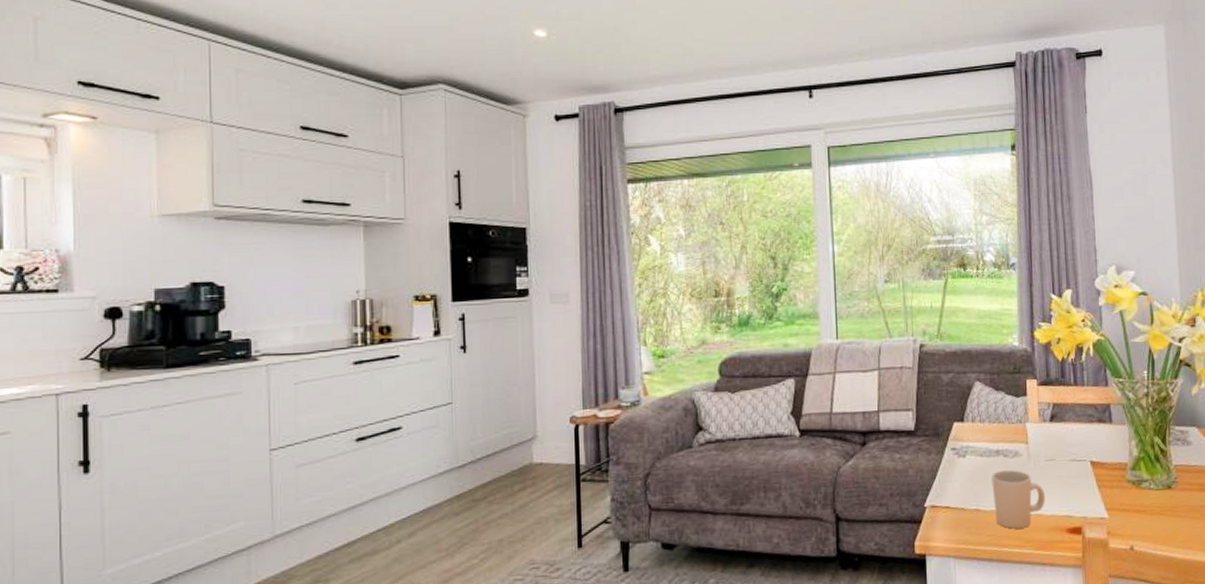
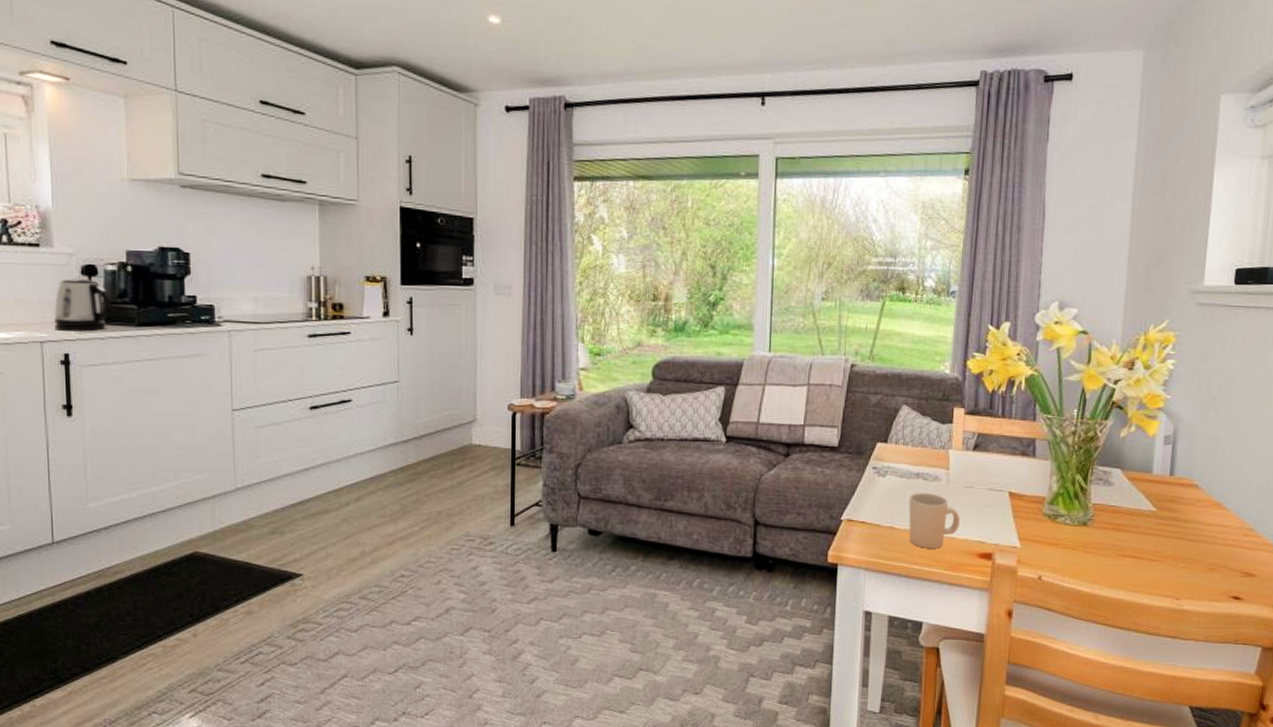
kettle: none [72,322,138,380] -> present [54,278,112,332]

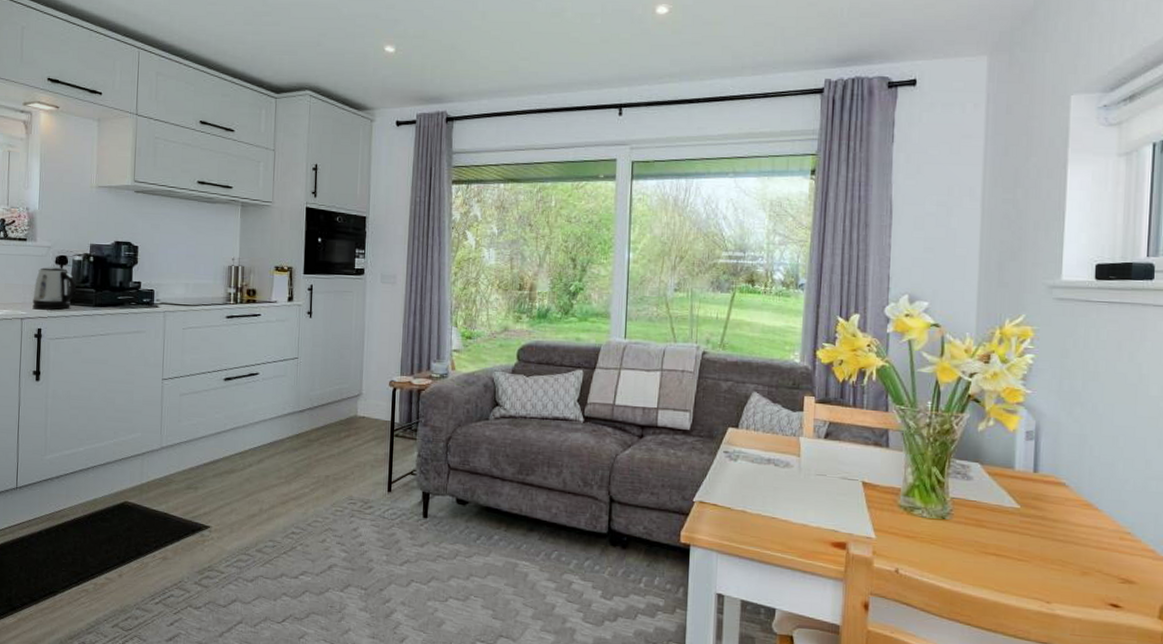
mug: present [908,493,960,549] -> none [760,478,812,535]

